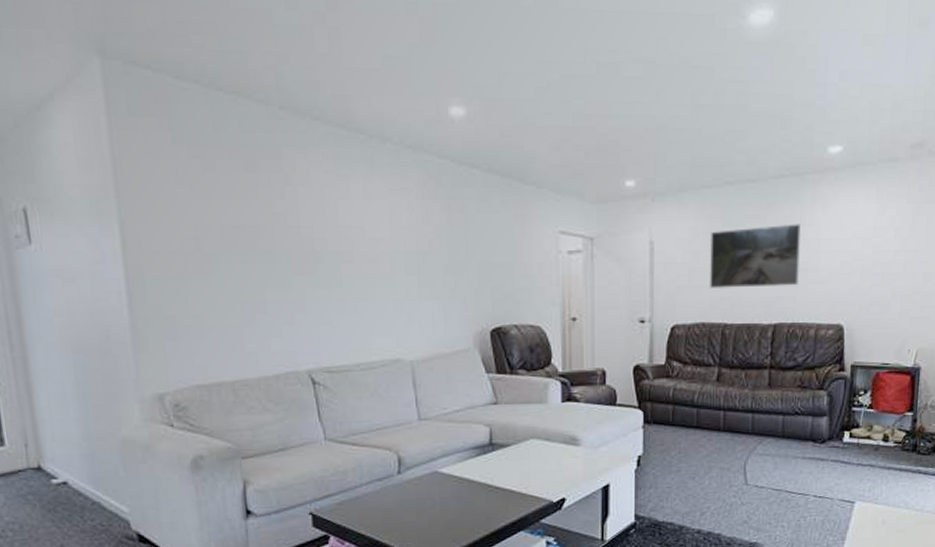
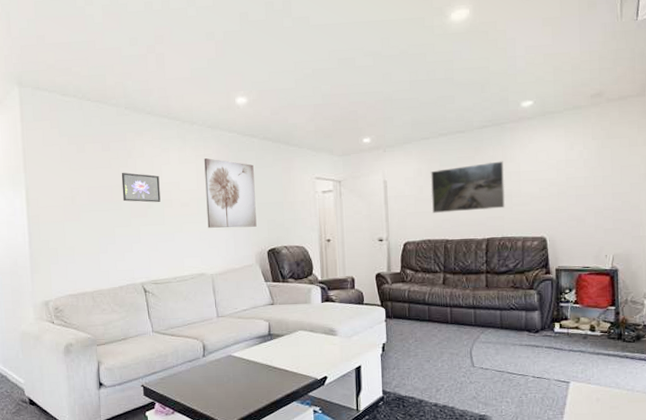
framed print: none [274,207,336,254] -> present [121,172,161,202]
wall art: none [401,194,476,297] -> present [204,158,257,228]

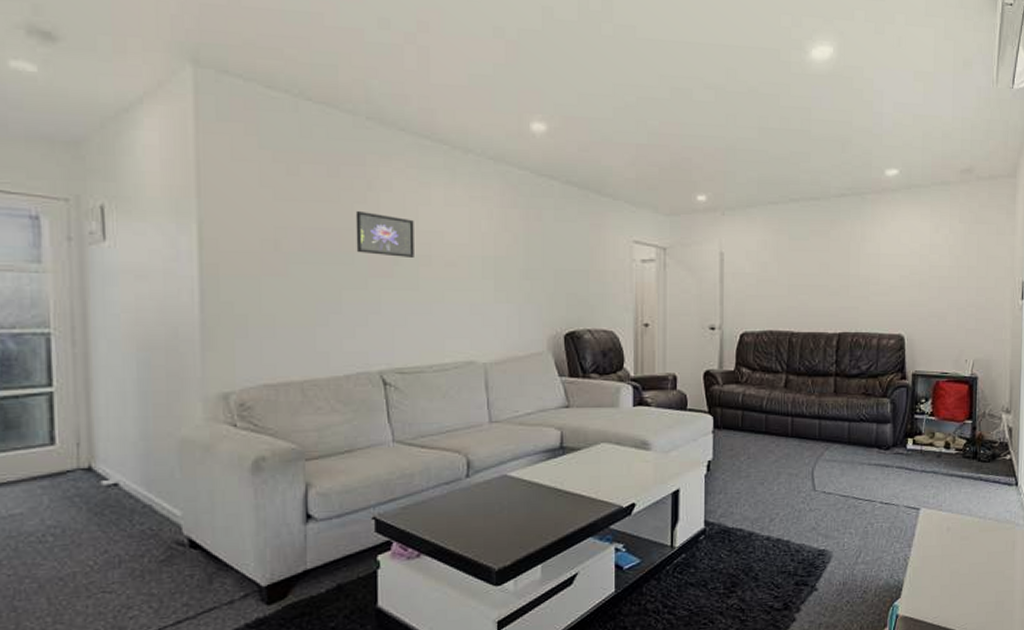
wall art: present [204,158,257,228] -> none [481,202,551,301]
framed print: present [431,161,505,213] -> none [777,239,862,298]

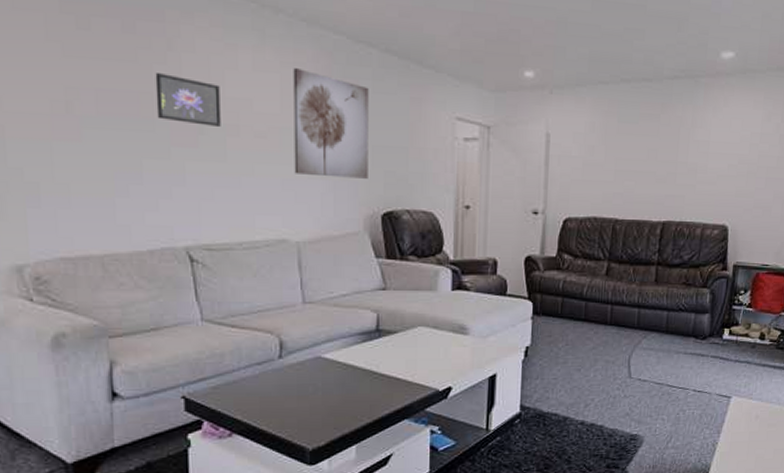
wall art: none [481,202,551,301] -> present [293,68,369,179]

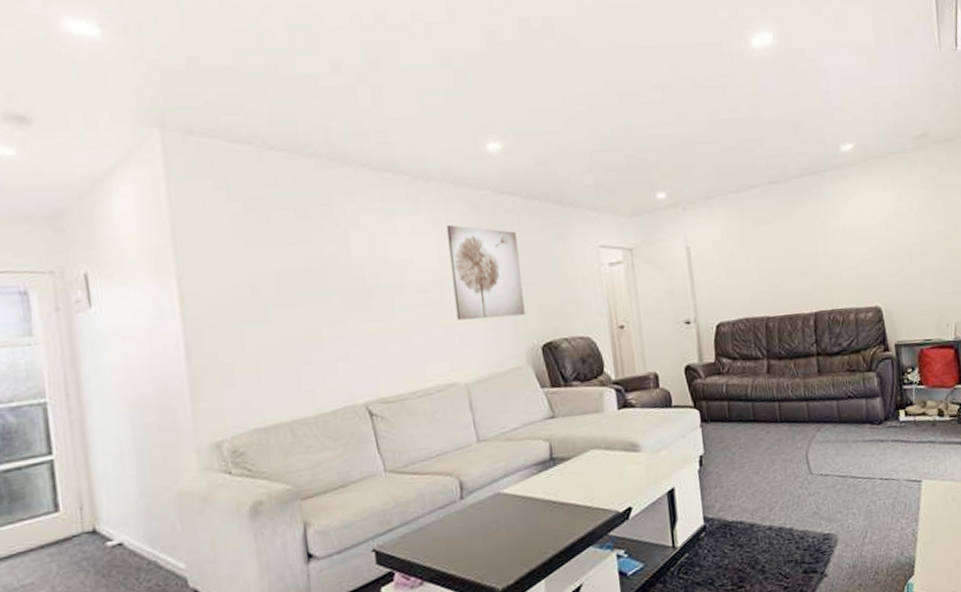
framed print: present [155,73,221,126] -> none [326,249,387,290]

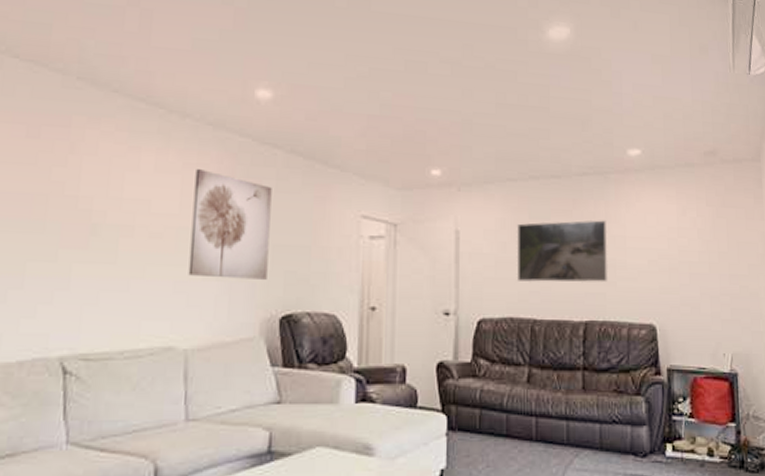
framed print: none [743,217,832,285] -> present [517,220,607,282]

